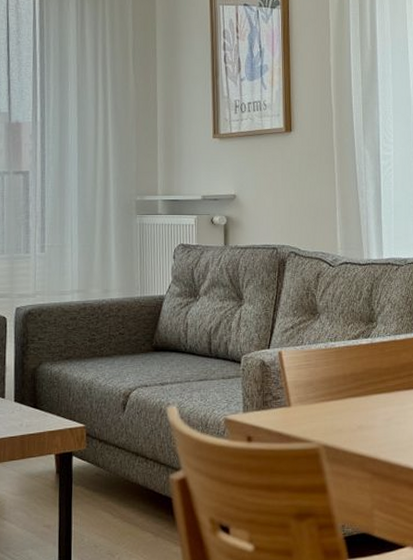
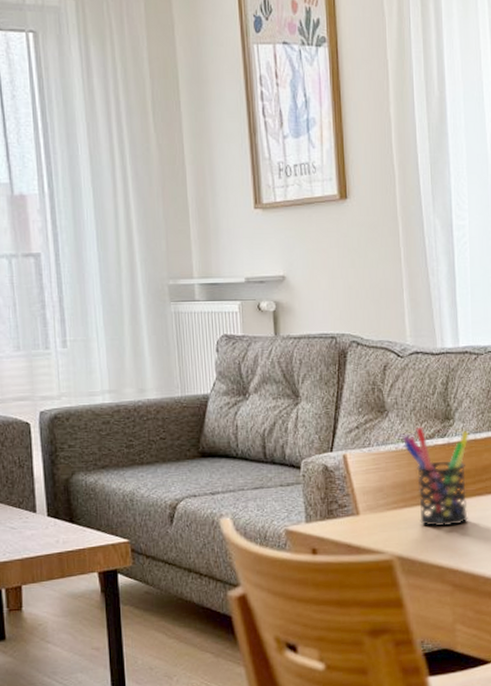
pen holder: none [331,328,390,419] -> present [402,426,469,527]

